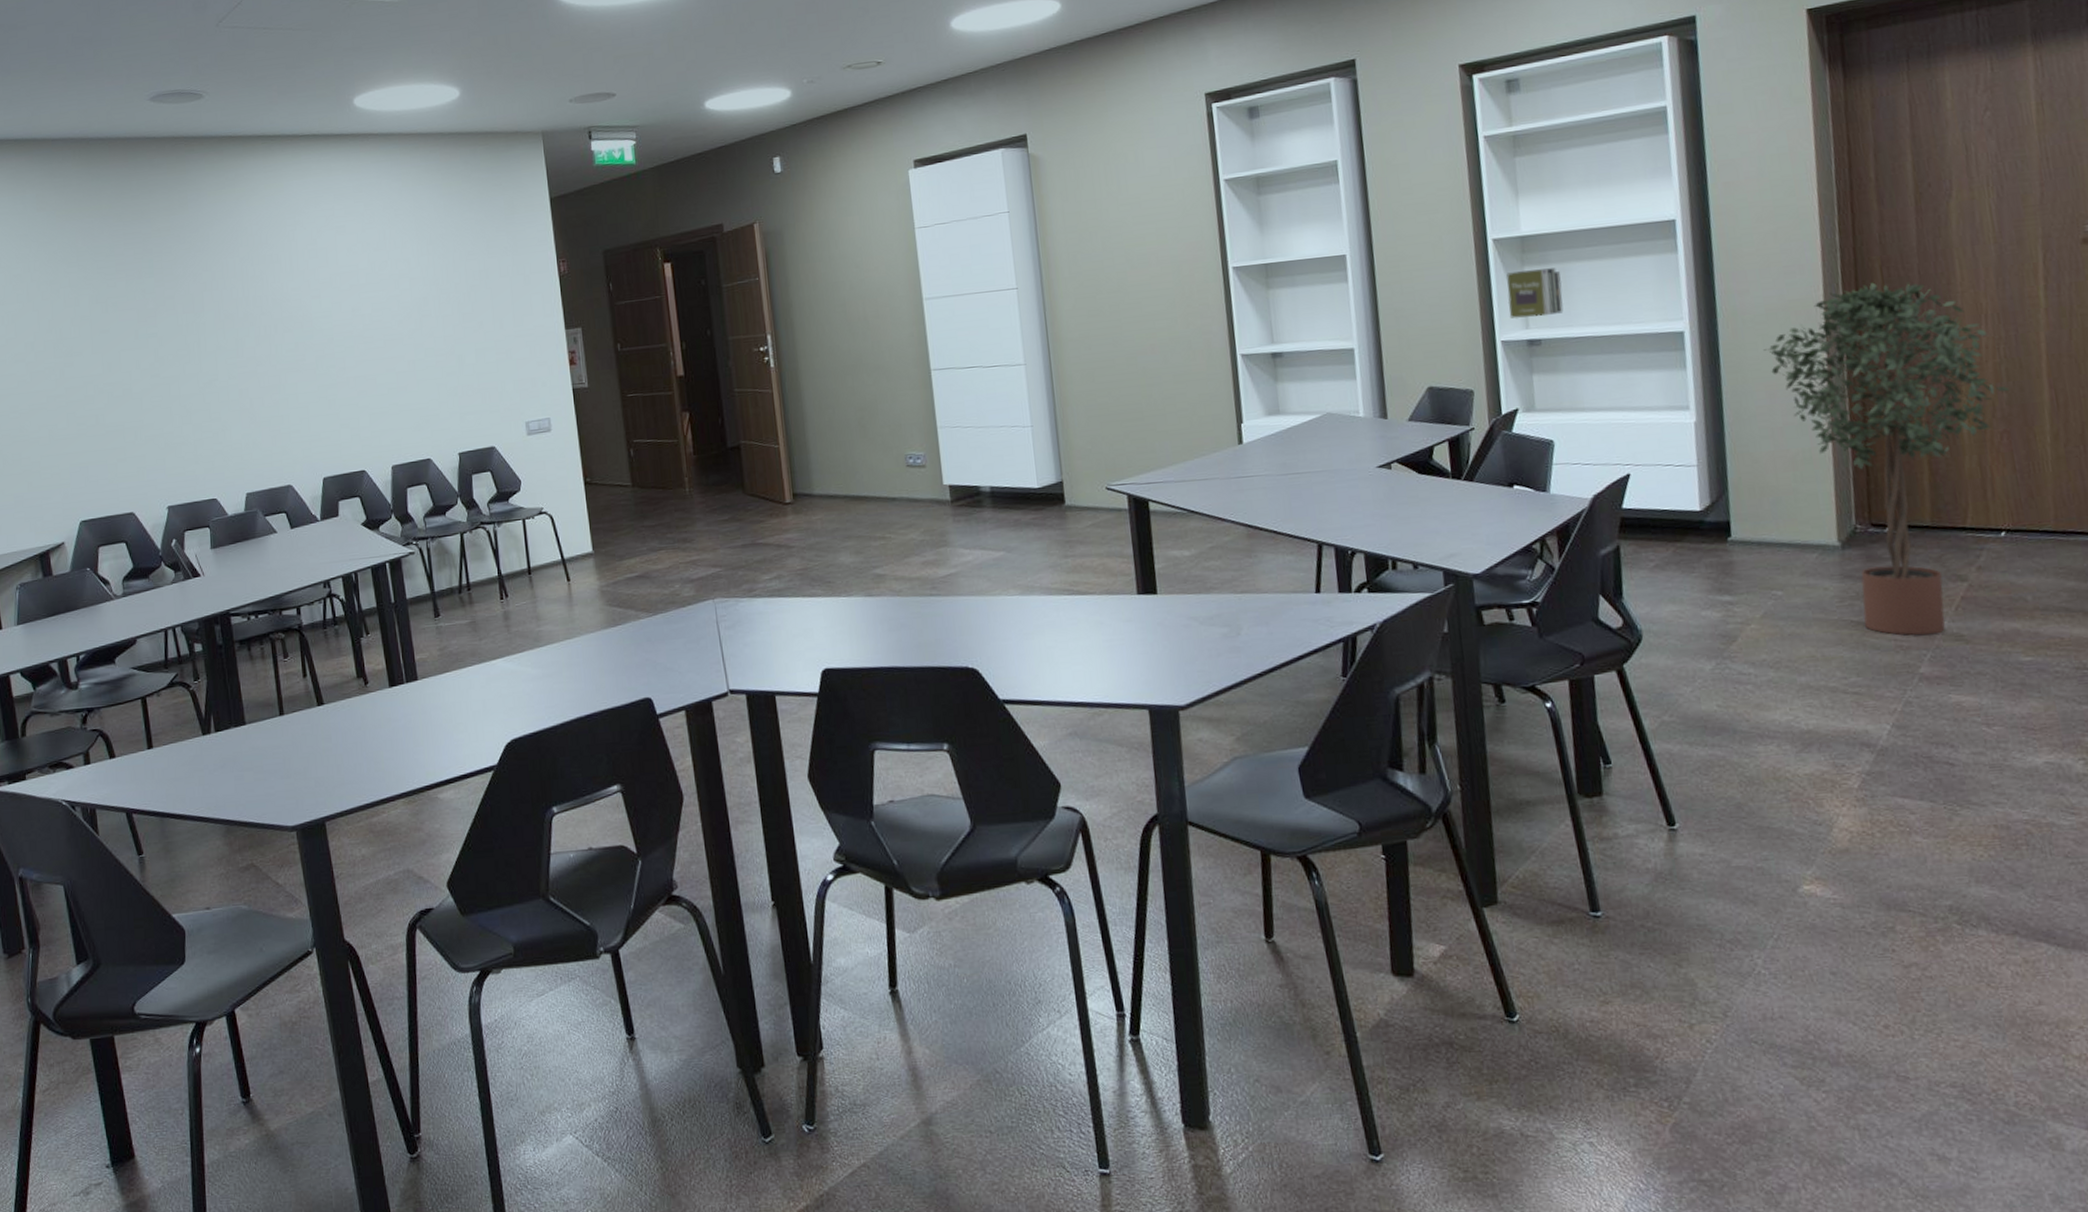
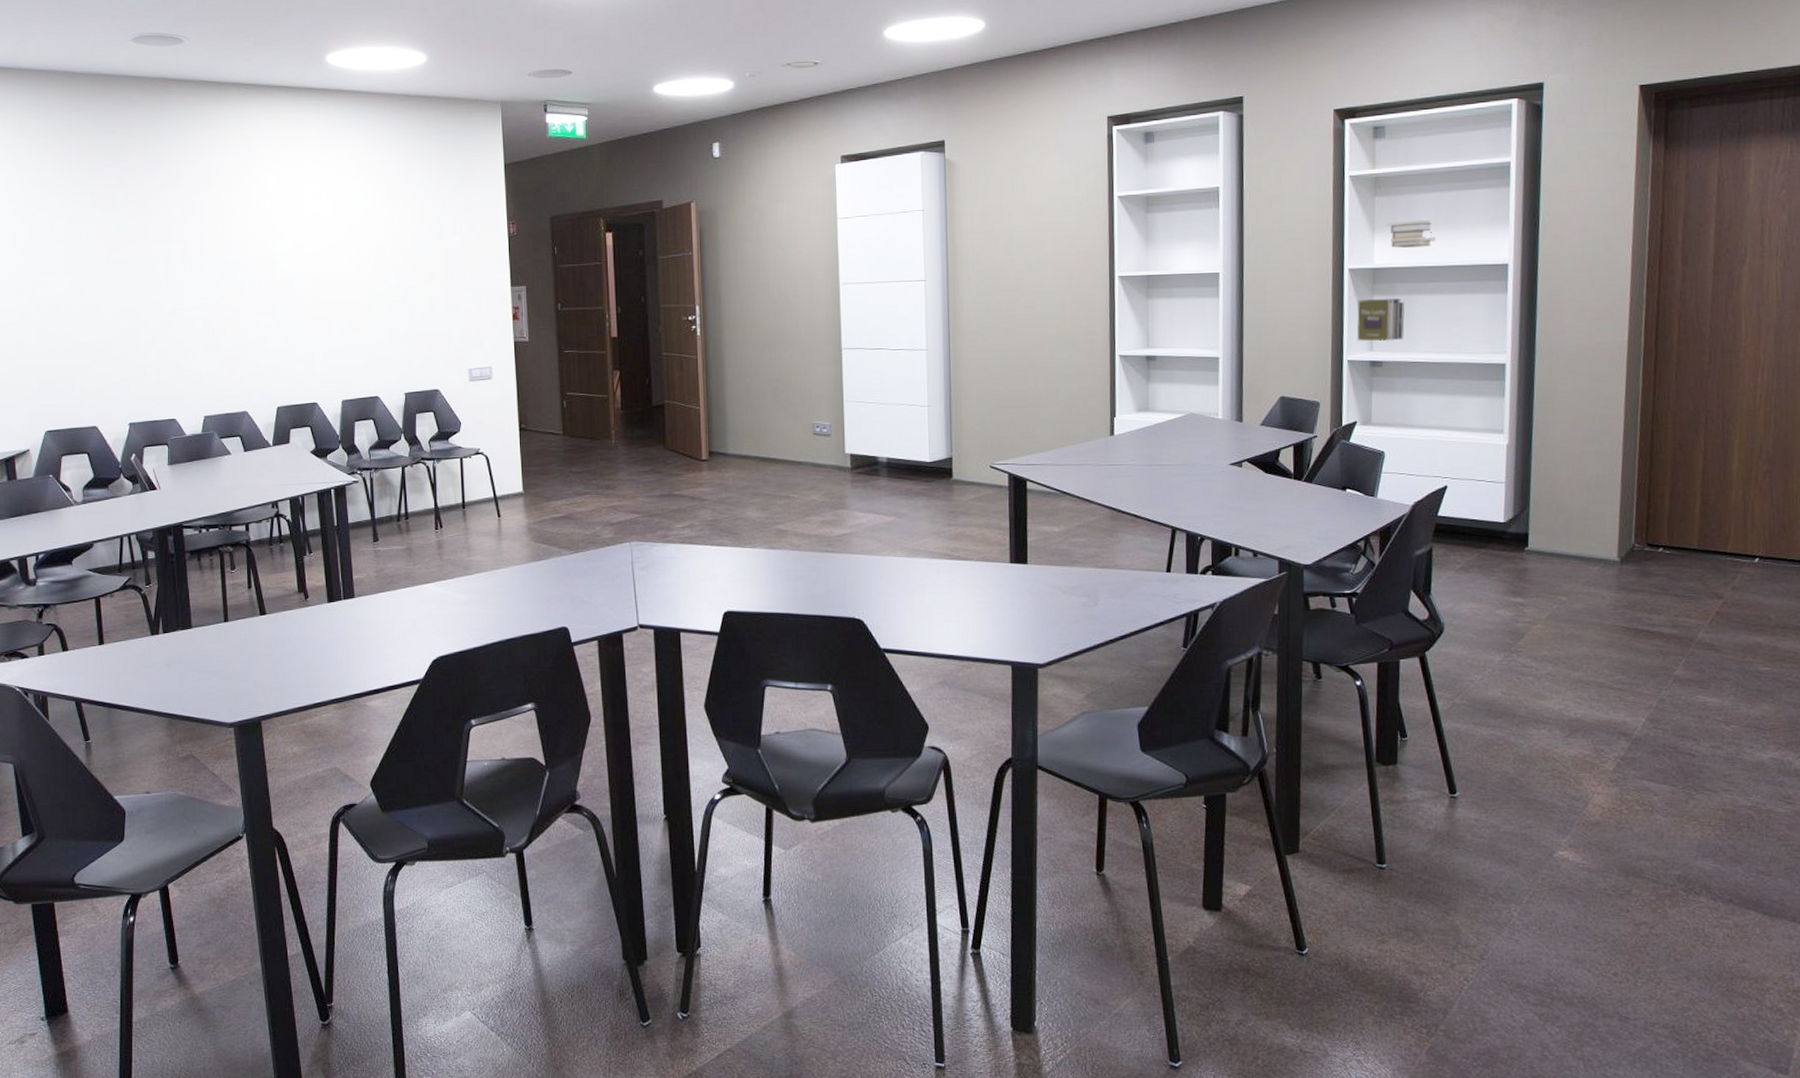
books: none [1531,178,1589,212] -> present [1386,220,1436,248]
potted tree: present [1763,281,2010,636] -> none [1572,333,1775,643]

